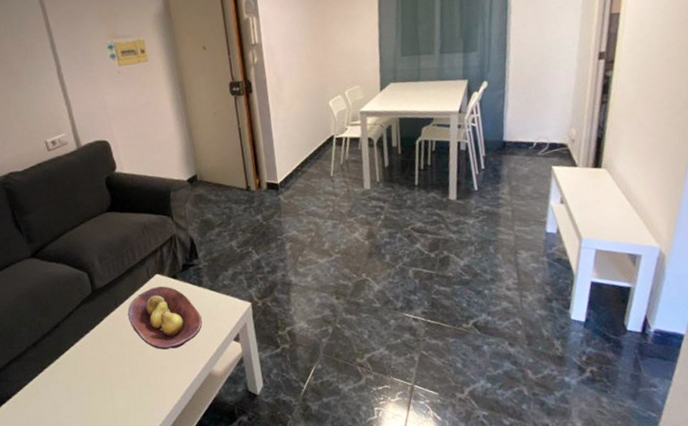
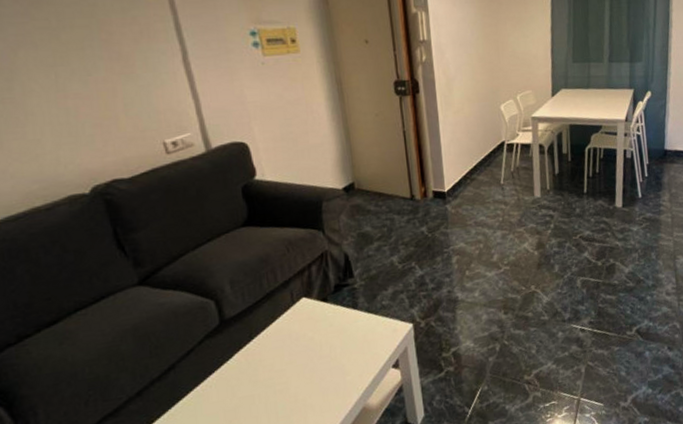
fruit bowl: present [128,286,202,350] -> none [265,311,356,386]

